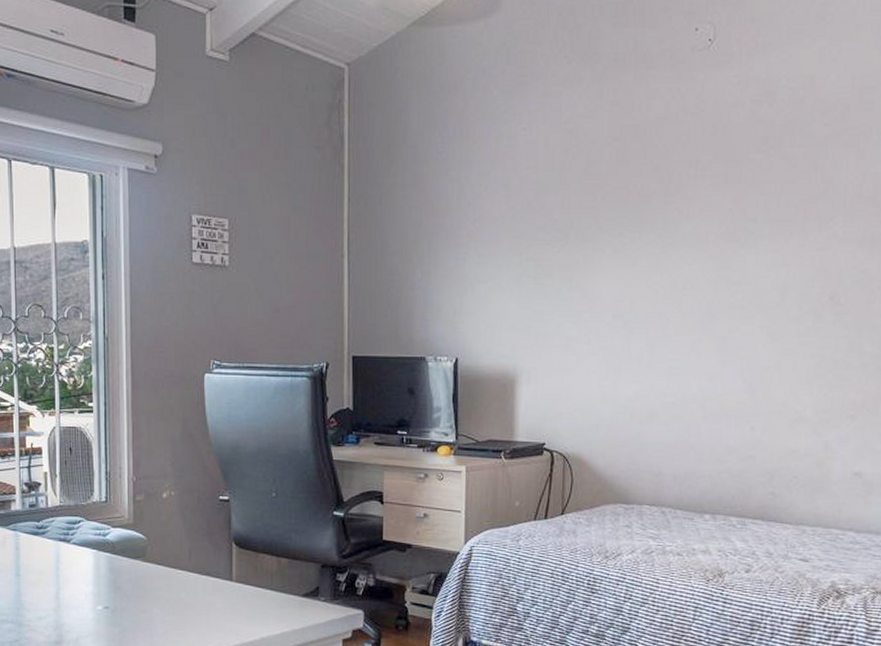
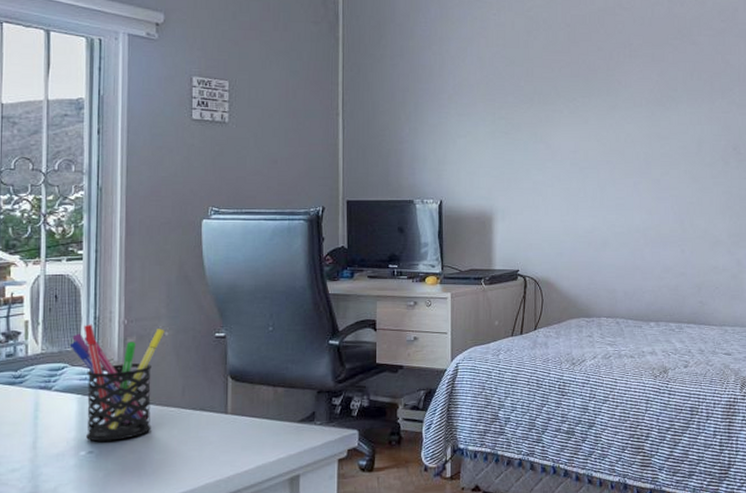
pen holder: none [84,479,171,598] -> present [69,324,165,442]

